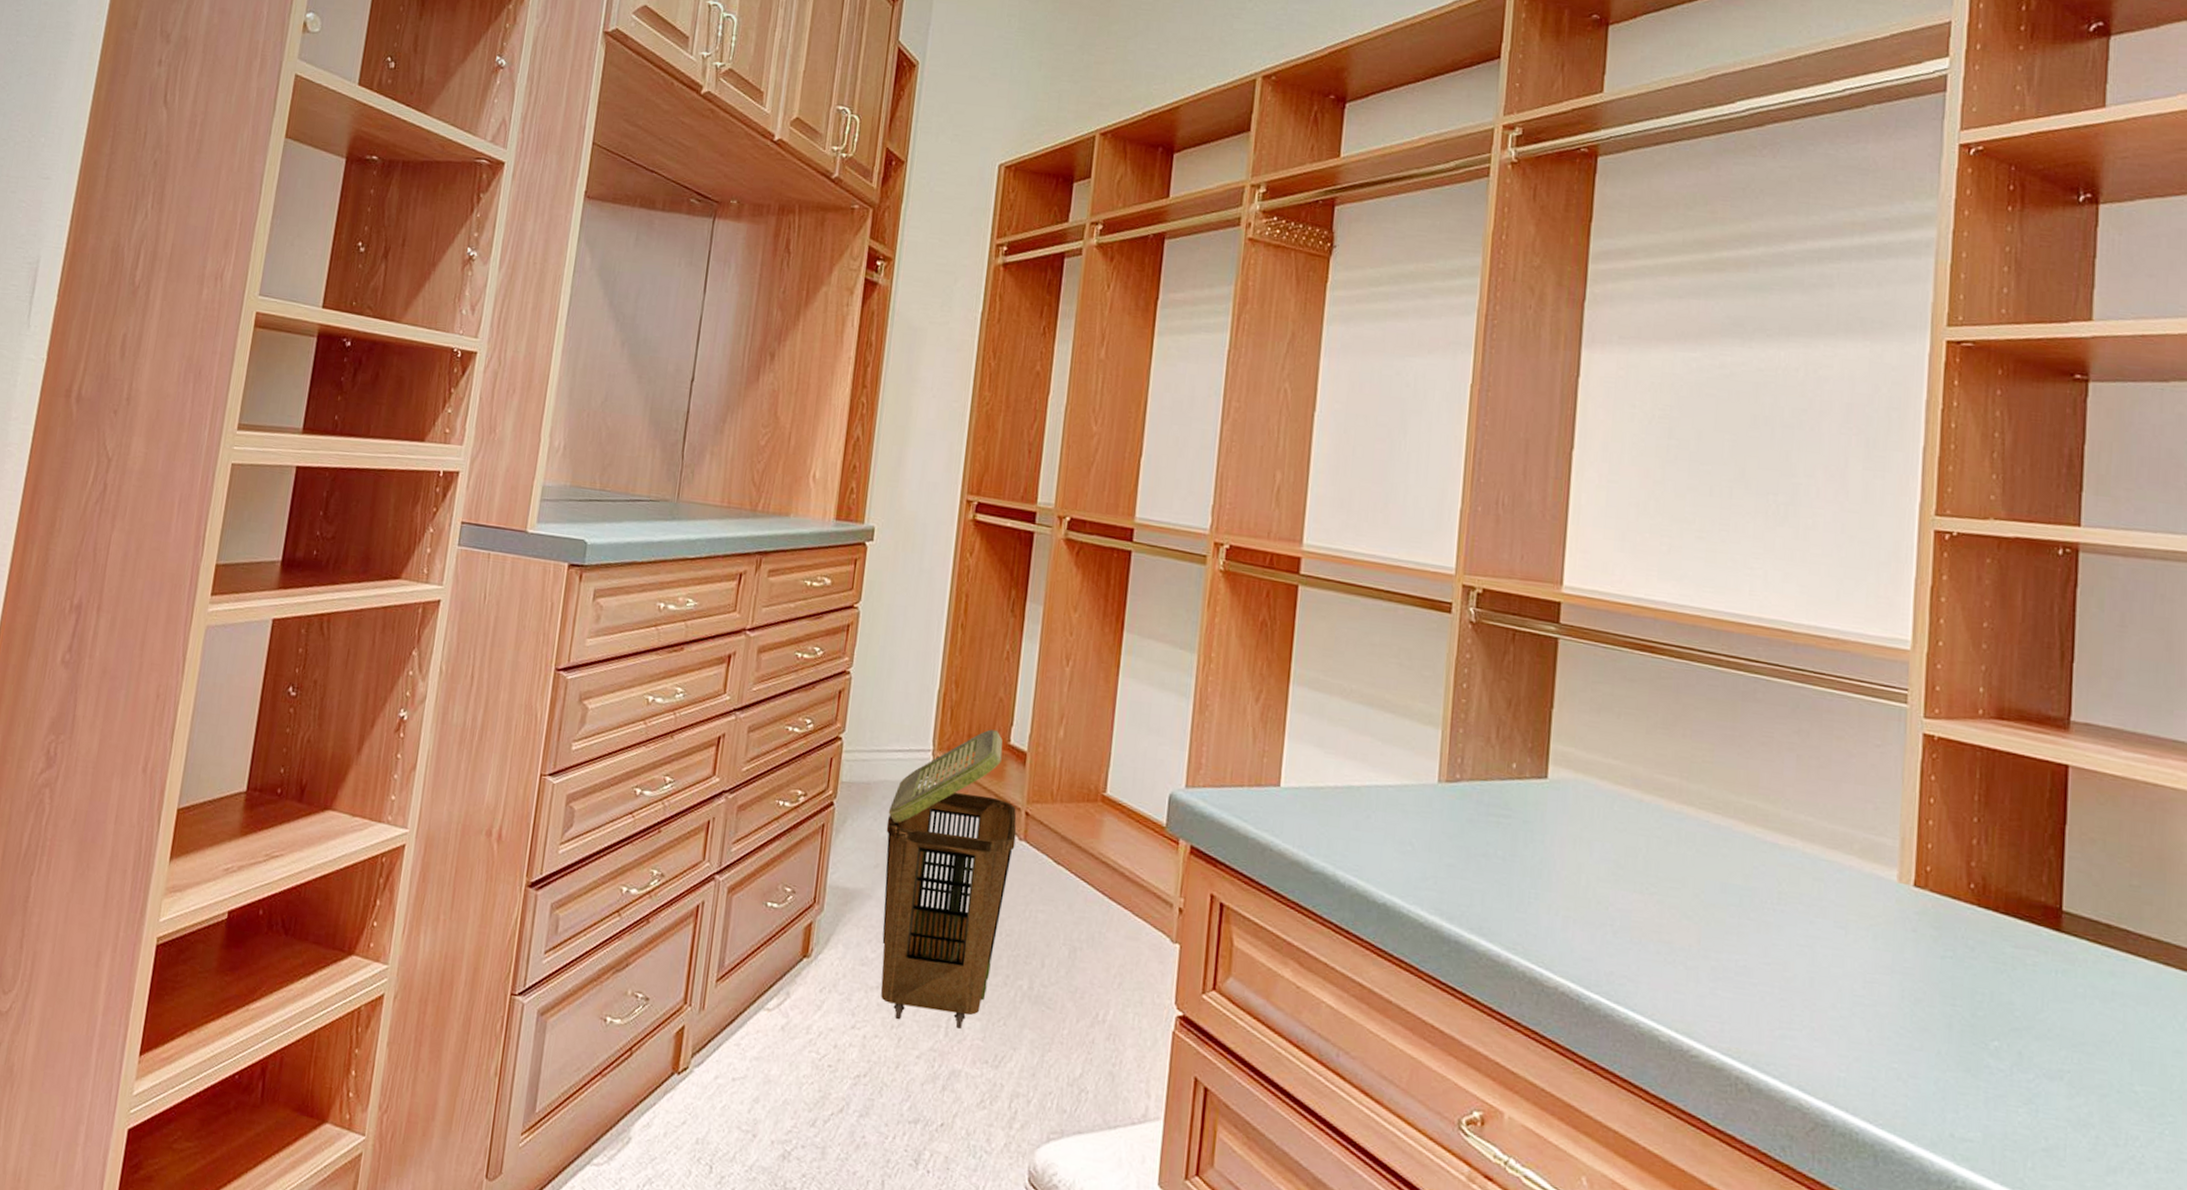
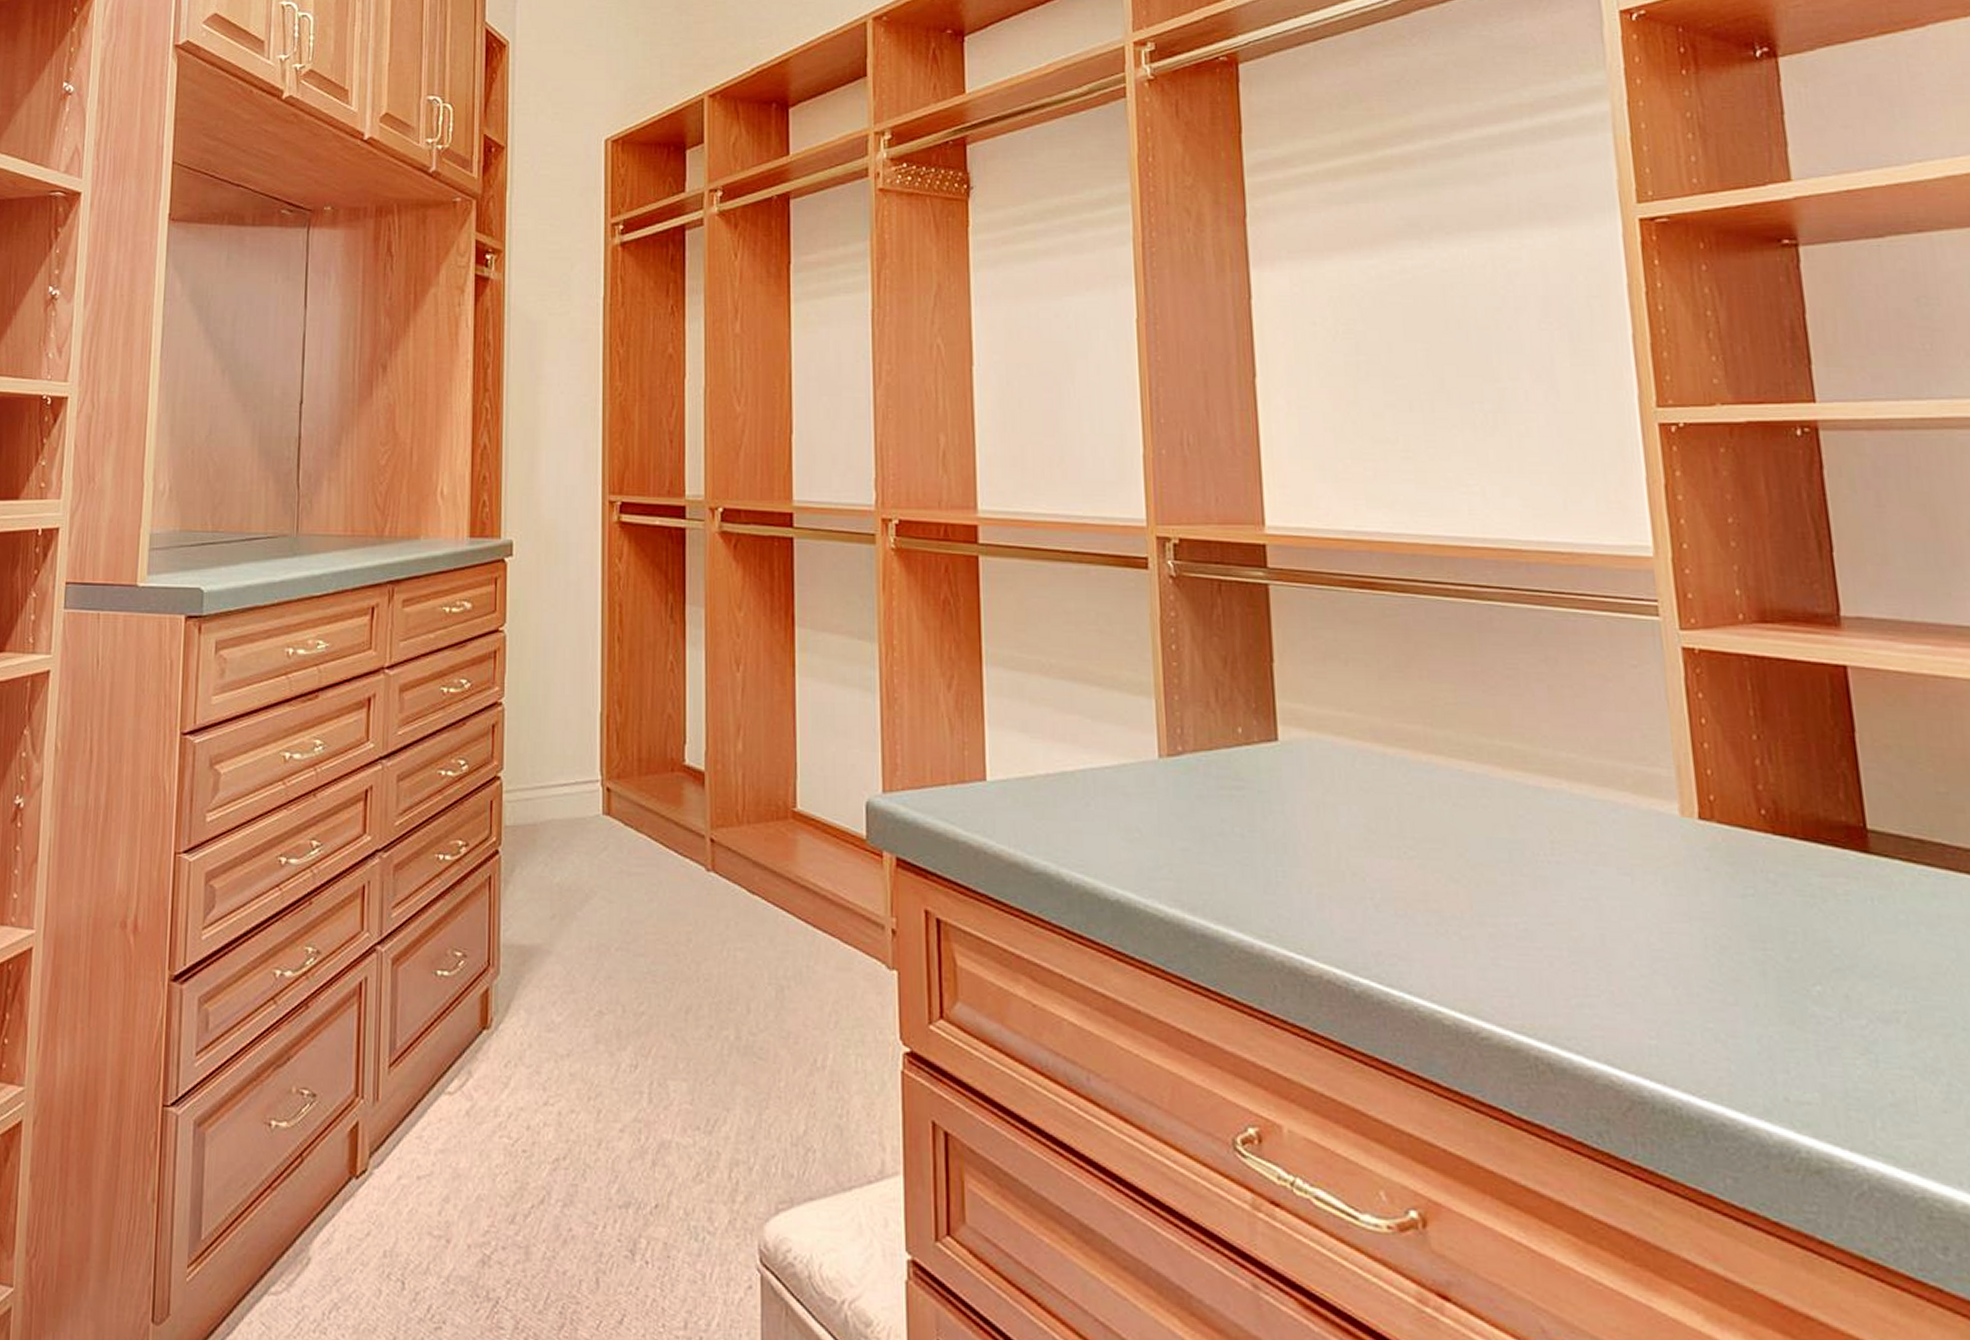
laundry basket: present [881,729,1017,1029] -> none [559,750,703,1093]

